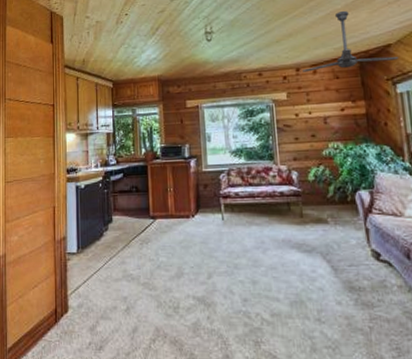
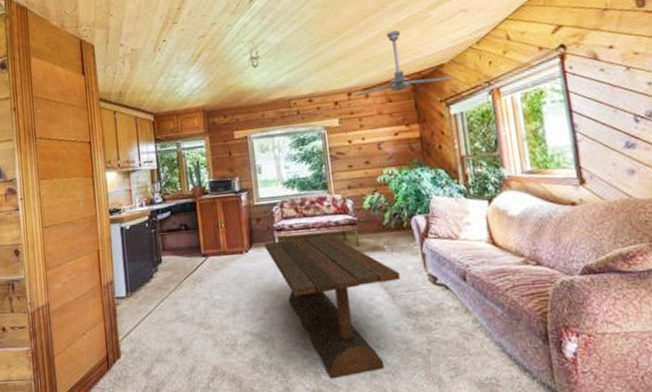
coffee table: none [210,204,343,350] -> present [264,234,400,379]

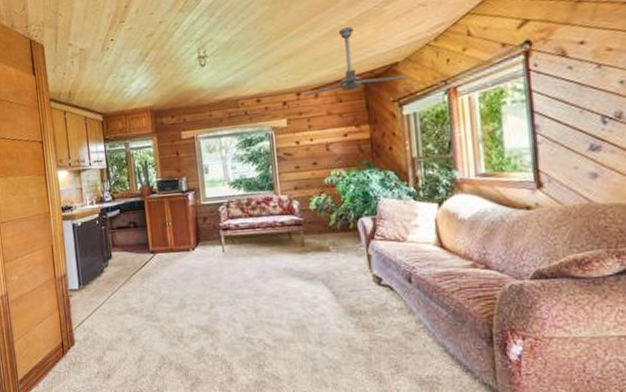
coffee table: present [264,234,400,379] -> none [211,234,344,372]

